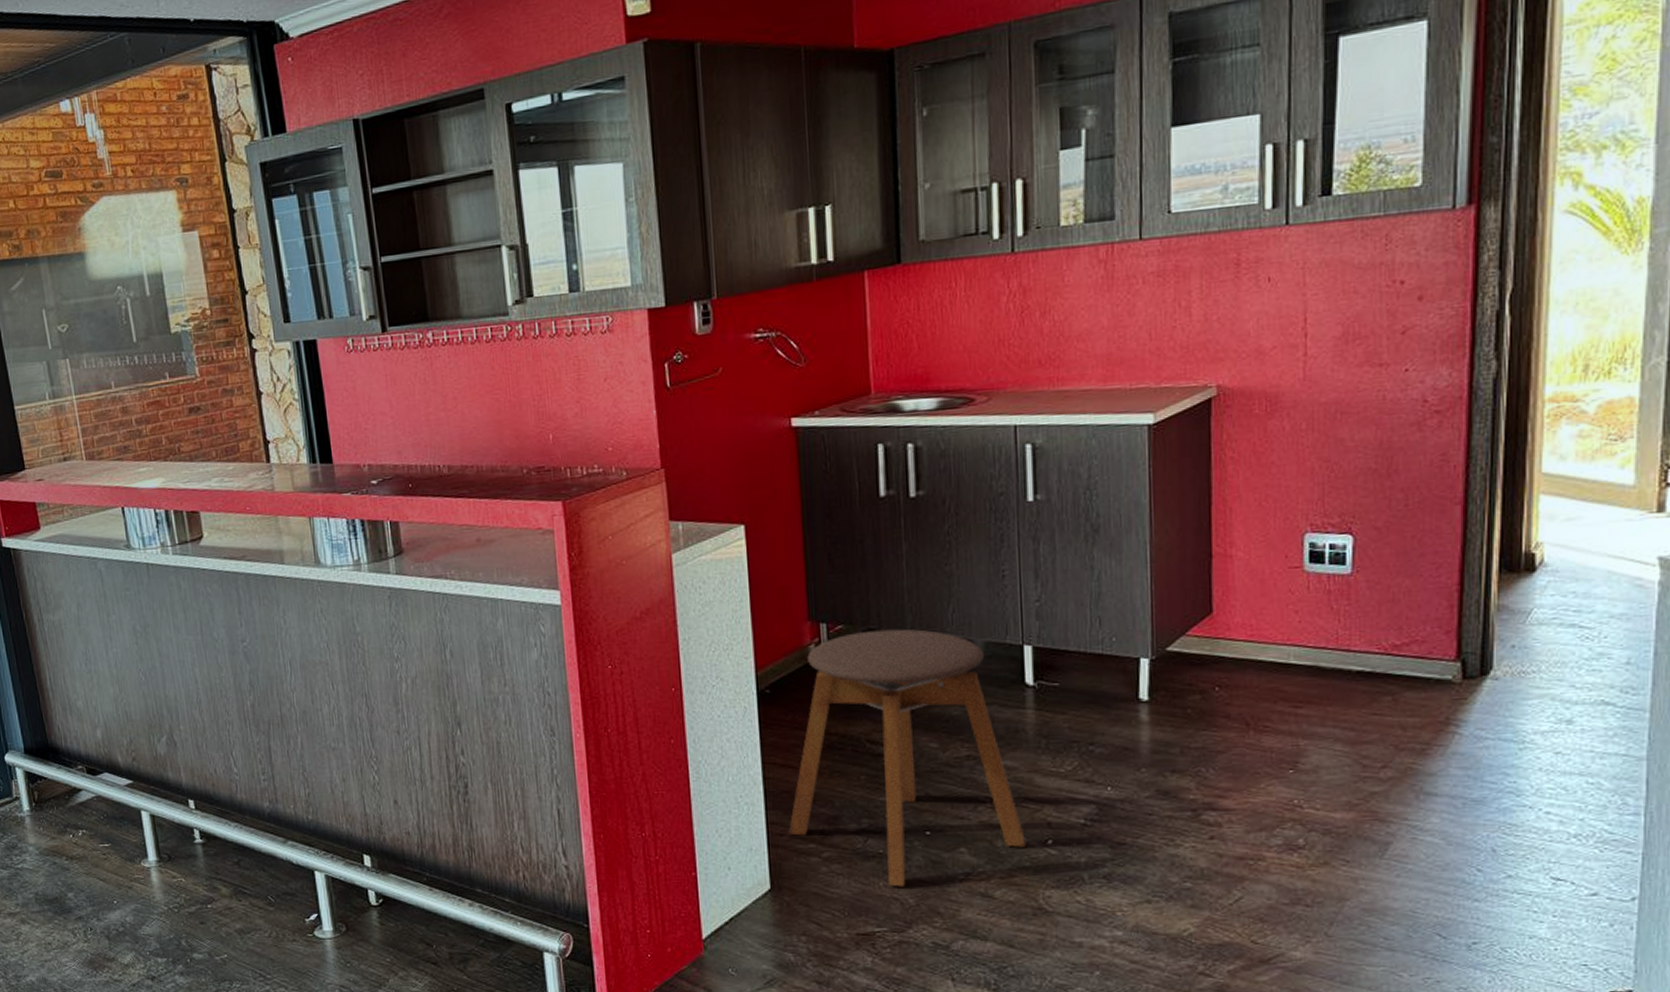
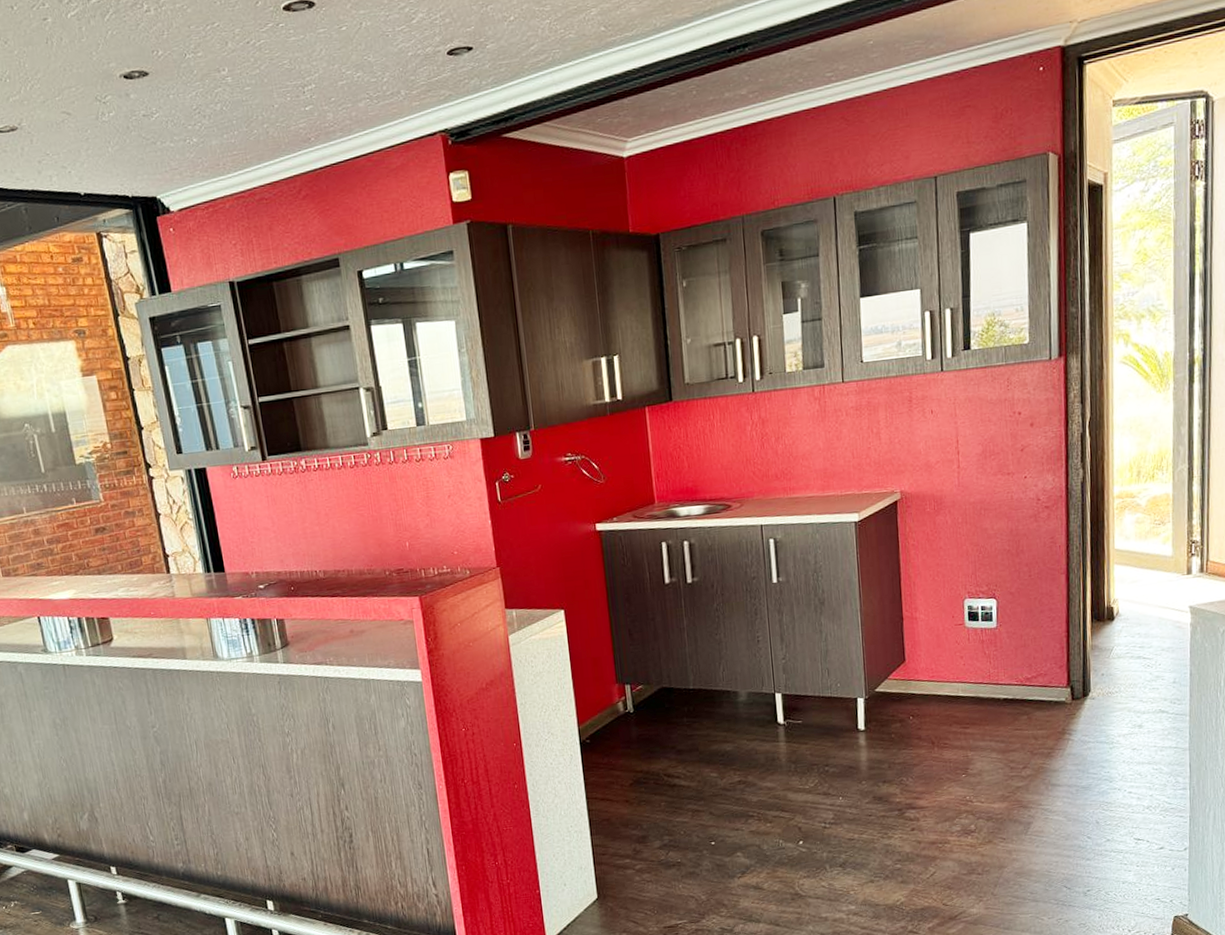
stool: present [789,629,1027,887] -> none [609,685,785,888]

